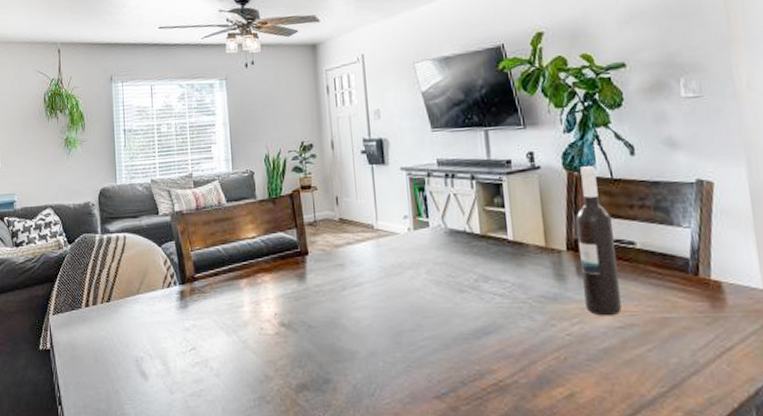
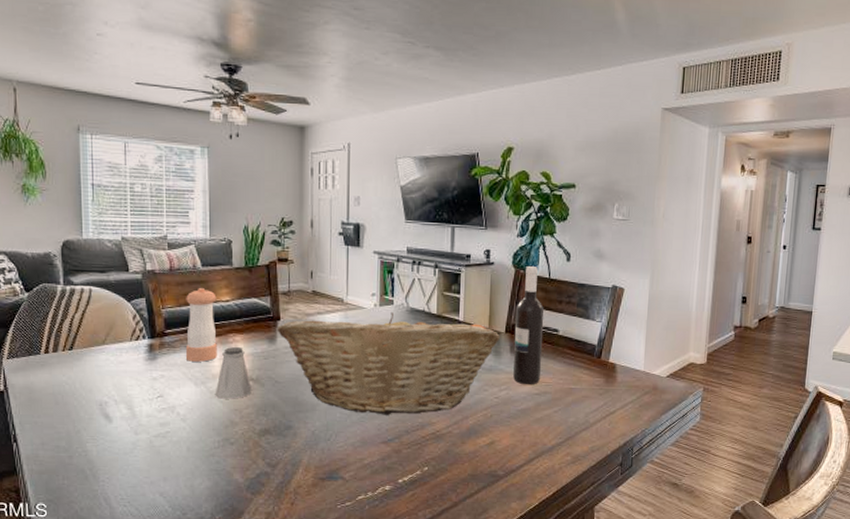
pepper shaker: none [213,224,247,308] -> present [185,287,217,362]
saltshaker: none [247,287,284,349] -> present [215,346,251,399]
fruit basket: none [305,236,561,362] -> present [276,312,500,415]

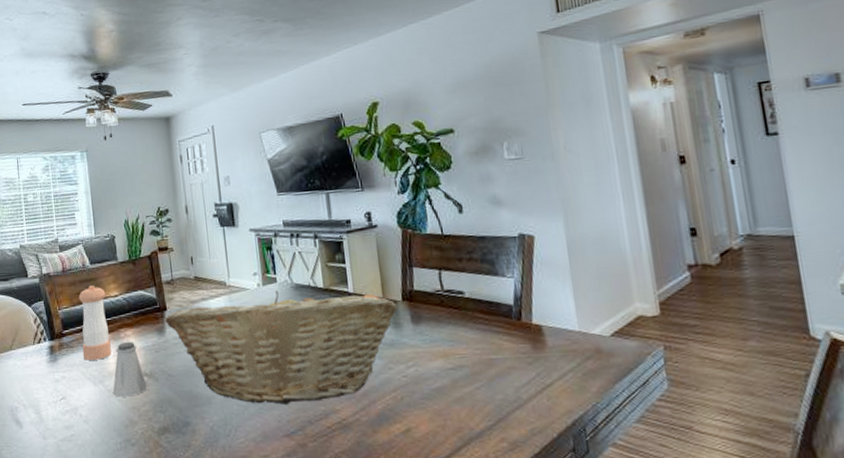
wine bottle: present [513,266,544,385] -> none [410,224,453,359]

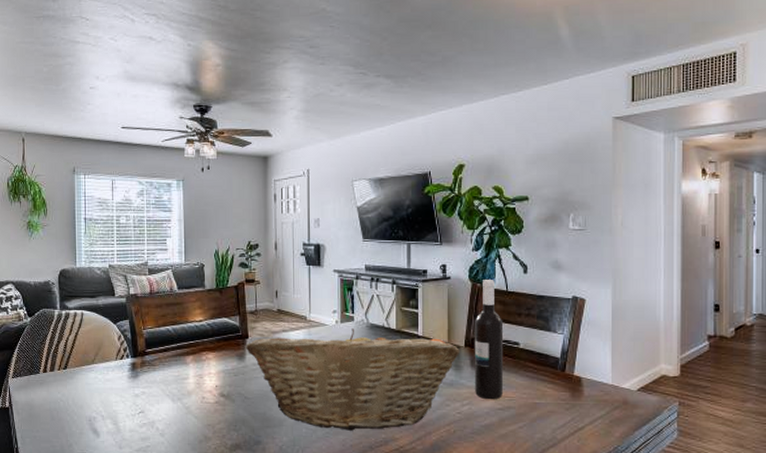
pepper shaker: present [78,285,112,361] -> none [163,308,192,379]
saltshaker: present [112,341,147,397] -> none [190,364,223,415]
wine bottle: none [410,224,453,359] -> present [475,280,504,400]

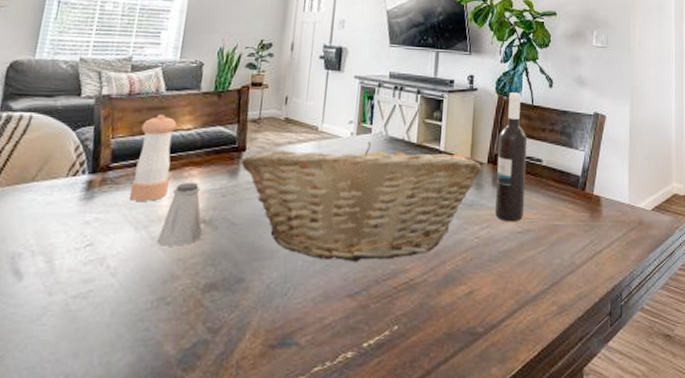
pepper shaker: none [163,308,192,379] -> present [129,114,177,201]
saltshaker: none [190,364,223,415] -> present [157,182,202,246]

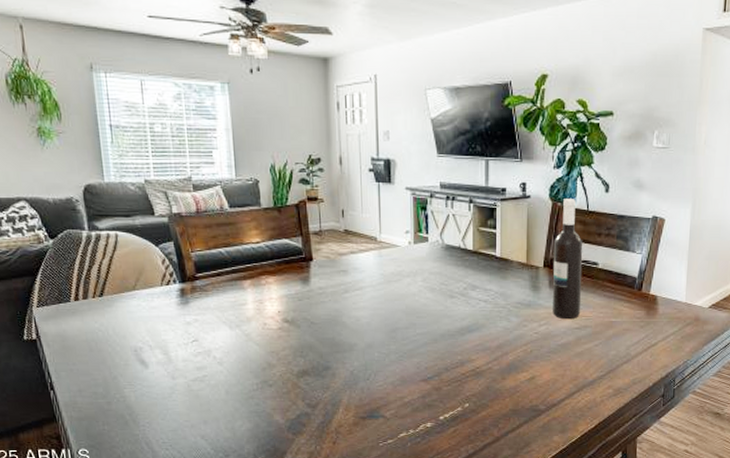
pepper shaker: present [129,114,177,201] -> none [215,229,250,305]
saltshaker: present [157,182,202,246] -> none [250,288,287,342]
fruit basket: present [240,141,482,262] -> none [309,250,538,353]

